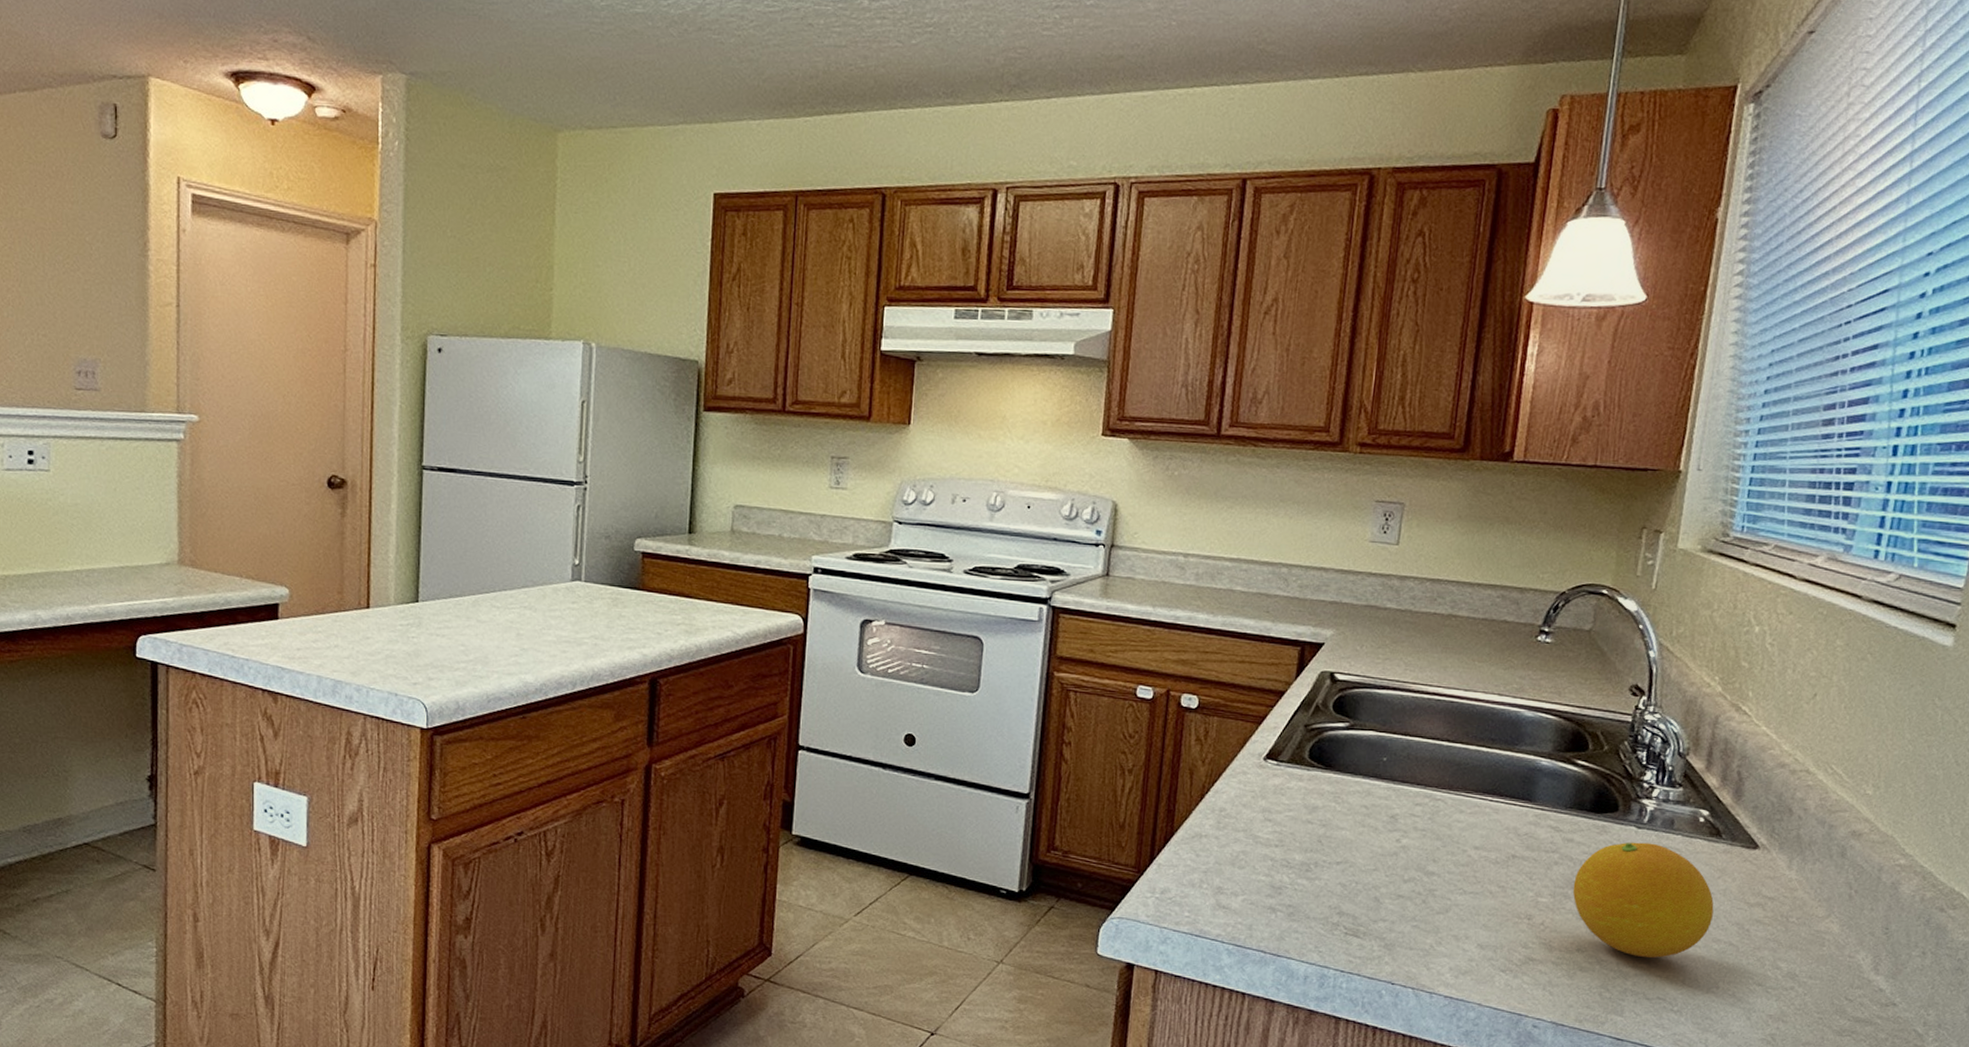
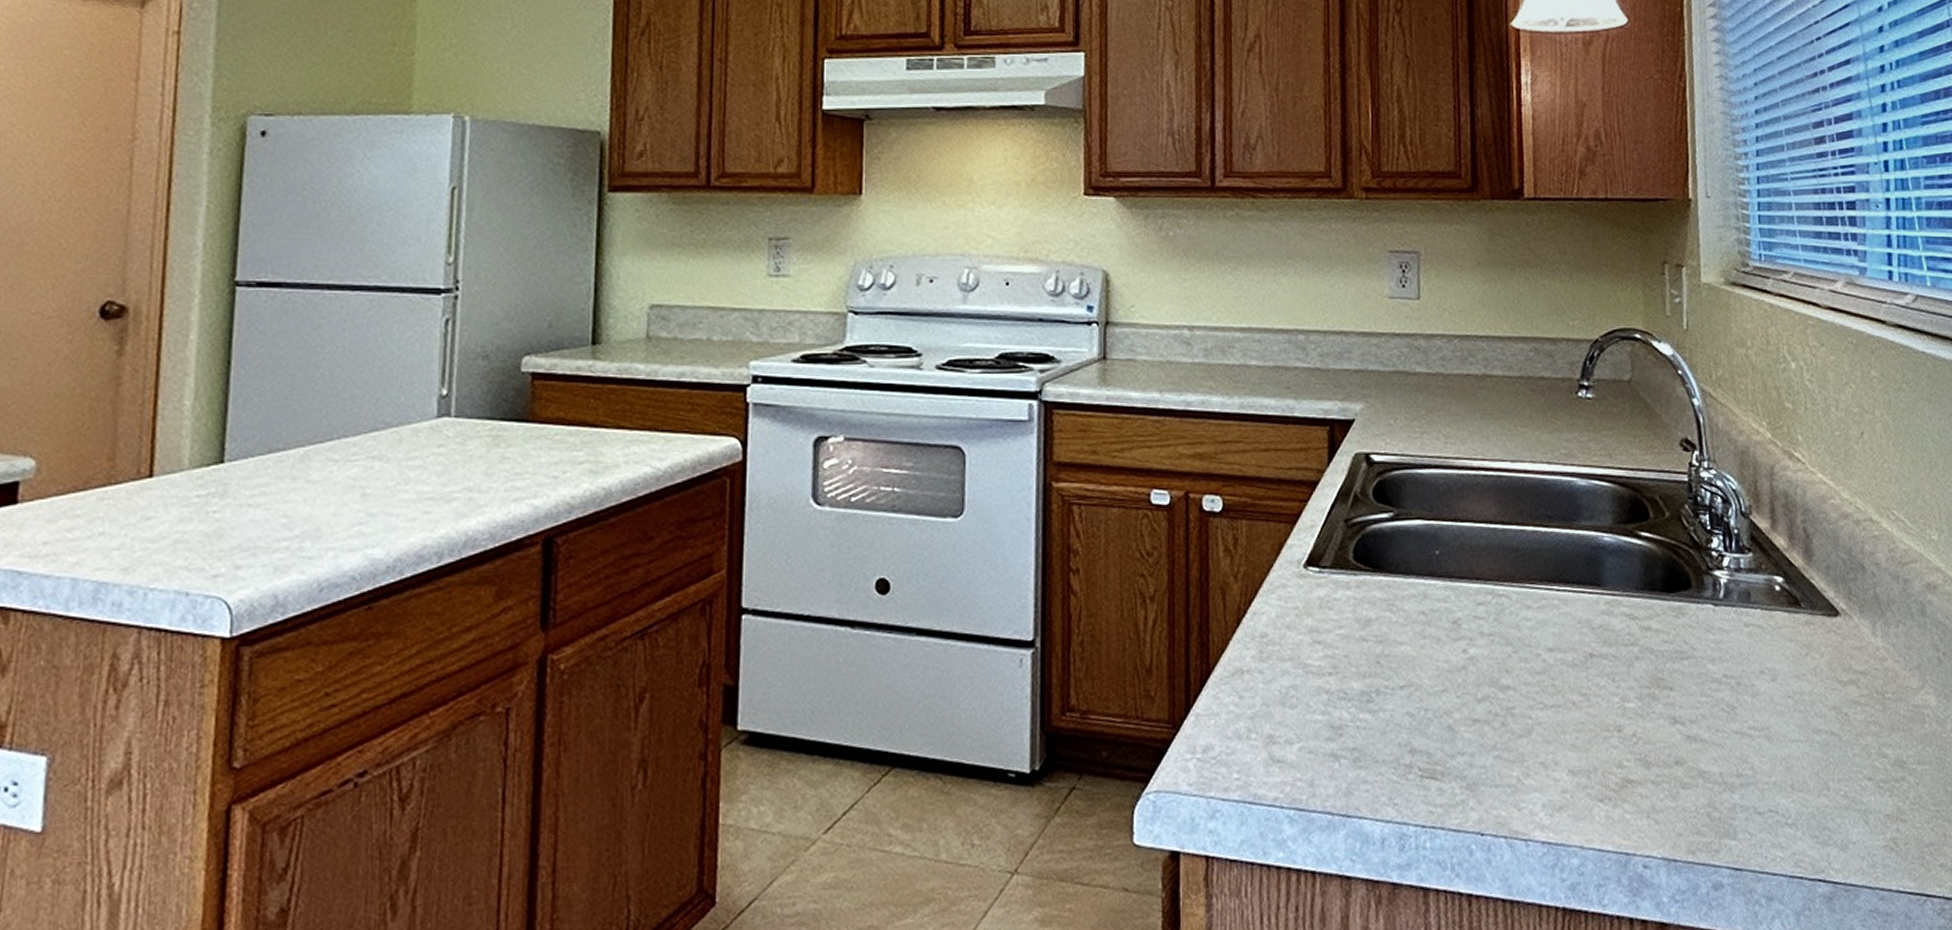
fruit: present [1572,842,1714,958] -> none [1659,621,1809,762]

